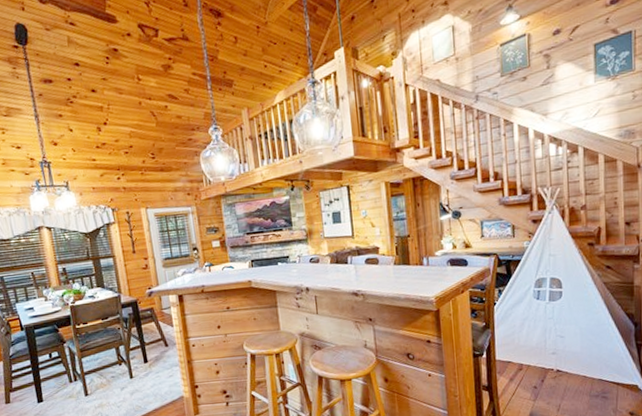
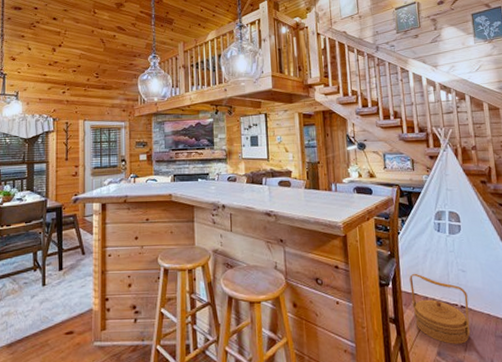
basket: none [505,342,565,406] -> present [409,273,471,344]

